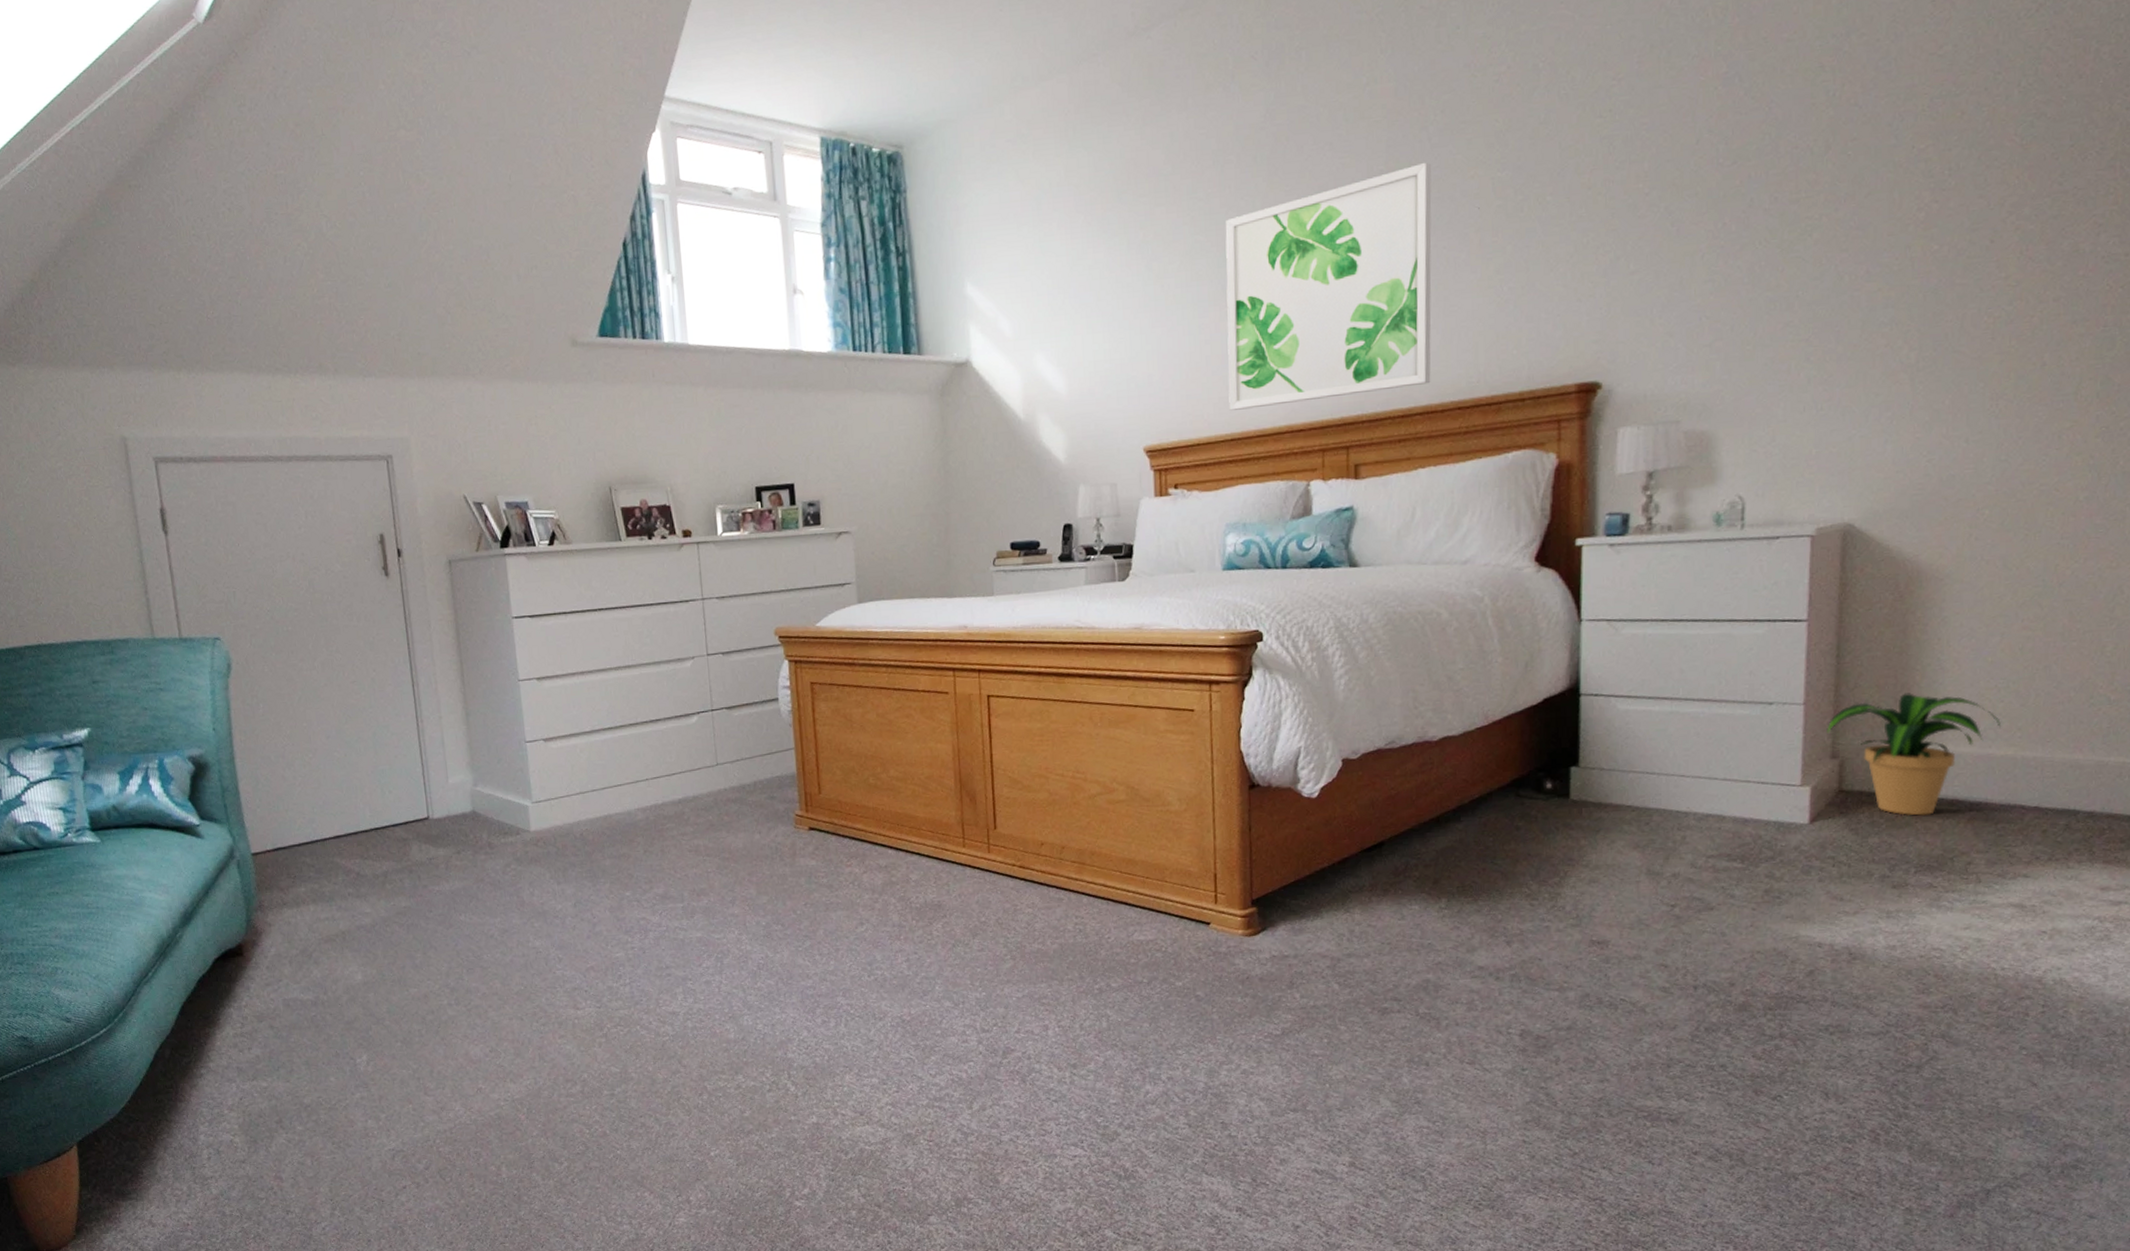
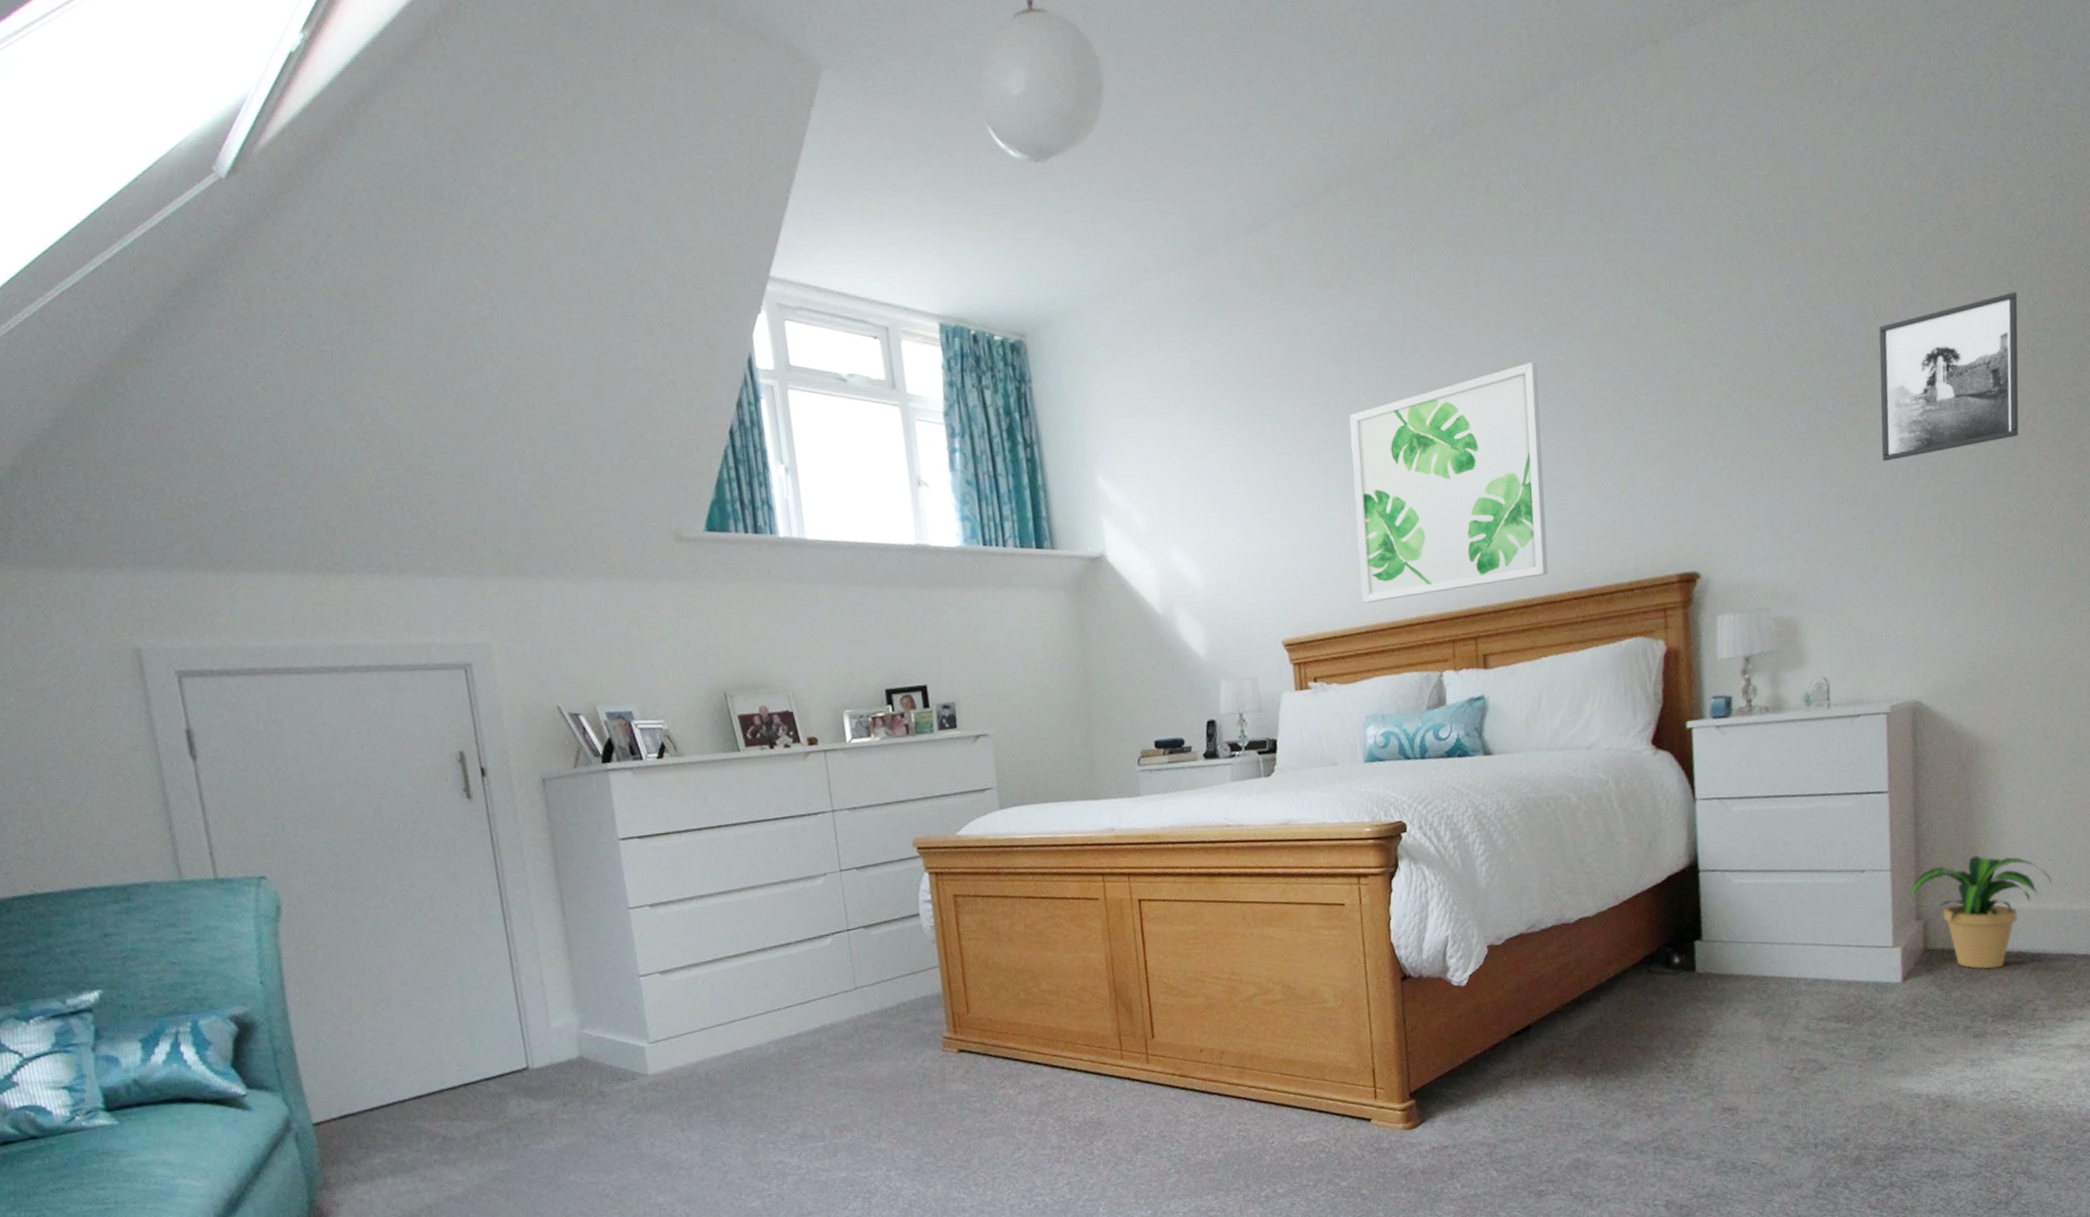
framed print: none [1825,72,2007,263] -> present [1879,292,2019,461]

